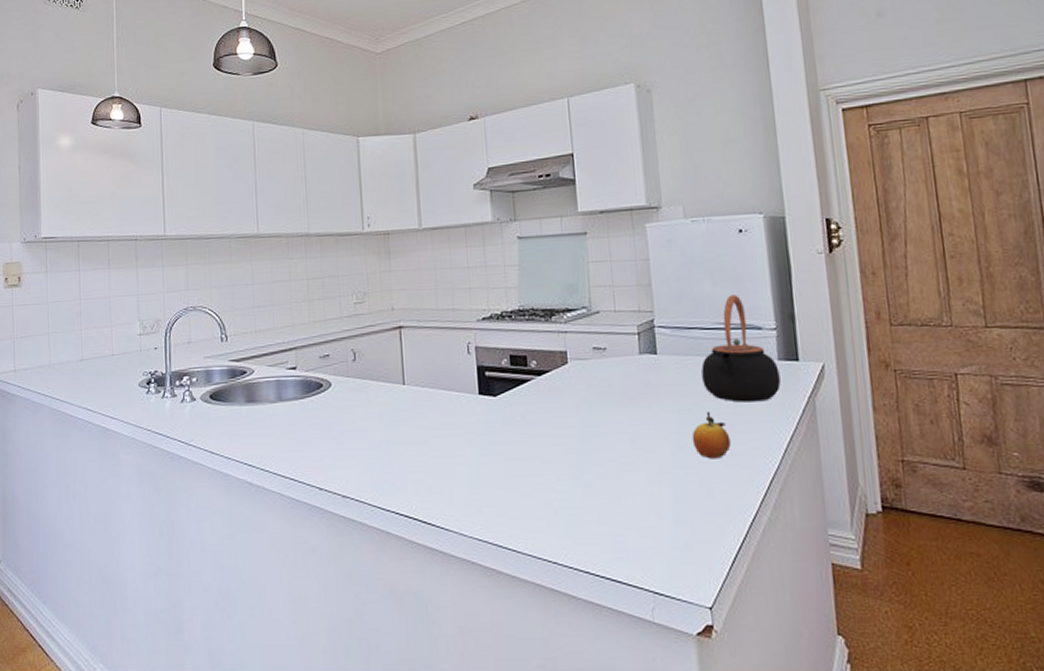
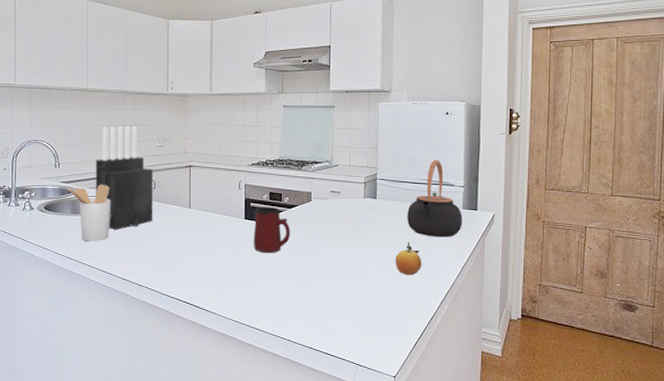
utensil holder: none [237,360,298,440] -> present [66,184,111,242]
knife block: none [273,279,356,422] -> present [95,126,154,230]
mug: none [492,375,544,440] -> present [253,207,291,253]

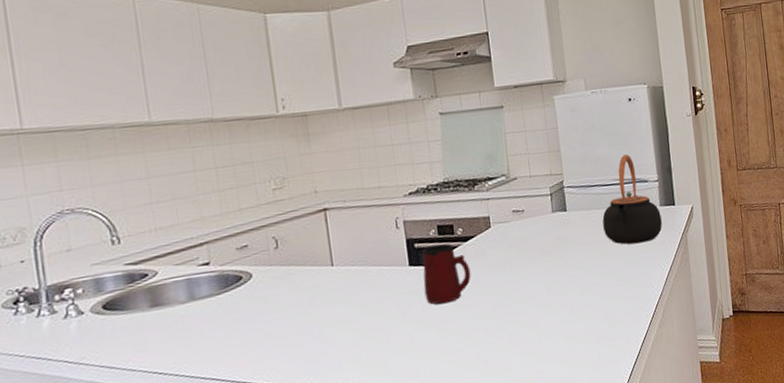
utensil holder: present [66,184,111,242] -> none [136,256,216,344]
knife block: present [95,126,154,230] -> none [178,166,281,318]
fruit: present [395,242,422,276] -> none [596,255,627,295]

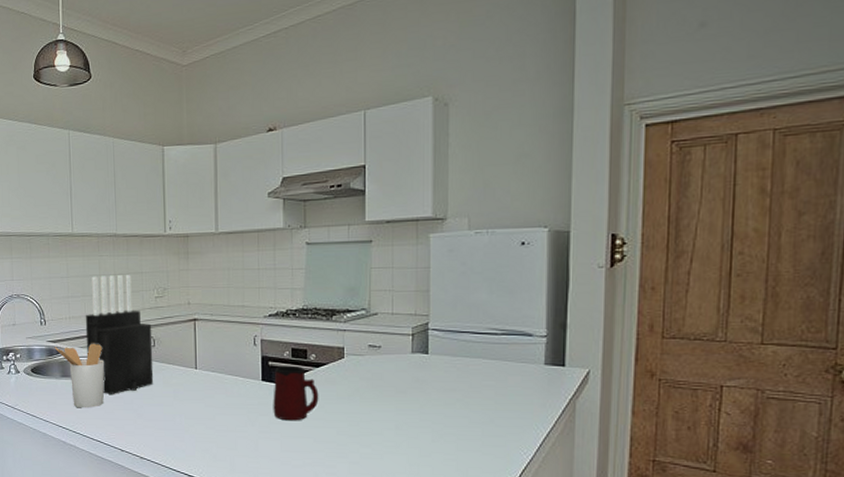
utensil holder: none [136,256,216,344] -> present [54,343,105,409]
knife block: none [178,166,281,318] -> present [85,275,154,395]
teapot: present [602,154,662,245] -> none [469,303,544,401]

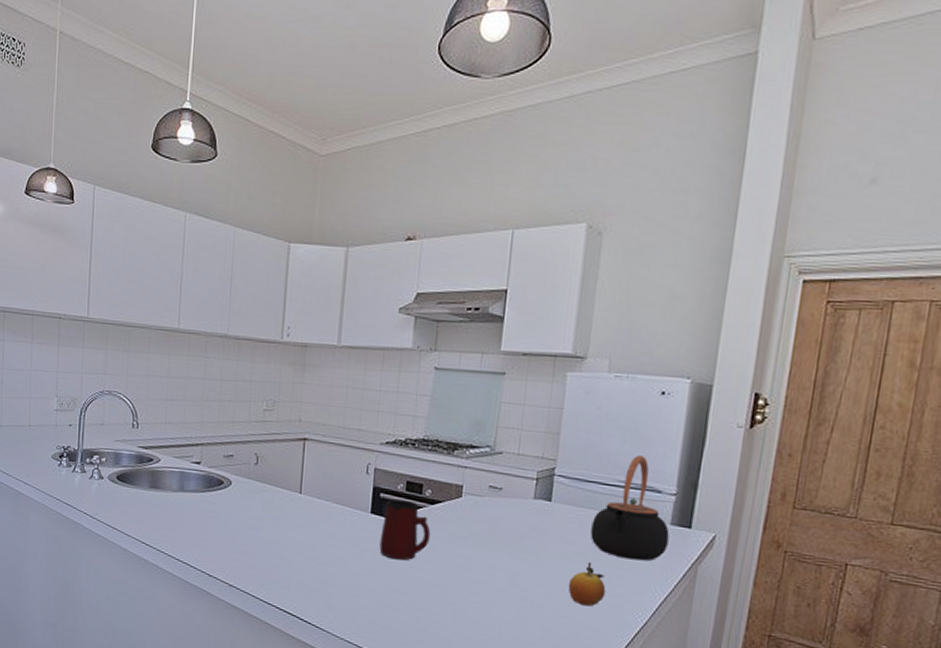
utensil holder: present [54,343,105,409] -> none [145,453,200,526]
knife block: present [85,275,154,395] -> none [181,379,257,514]
fruit: none [453,407,489,448] -> present [568,562,606,607]
teapot: none [469,303,544,401] -> present [590,455,670,561]

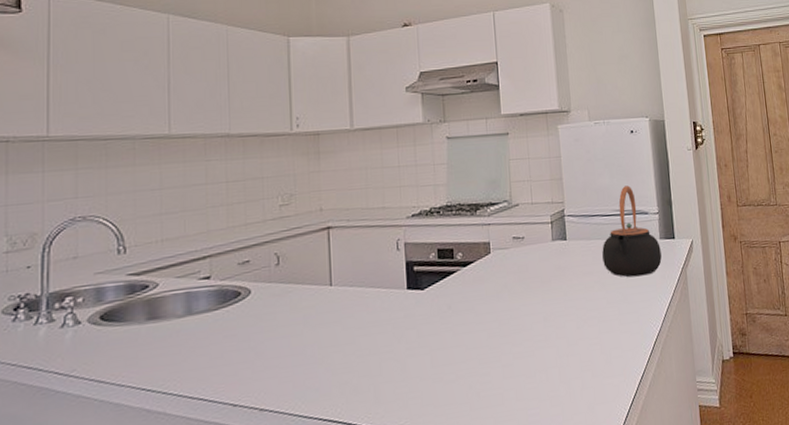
mug: present [379,499,431,561] -> none [420,268,468,331]
fruit: present [568,562,606,607] -> none [594,287,625,329]

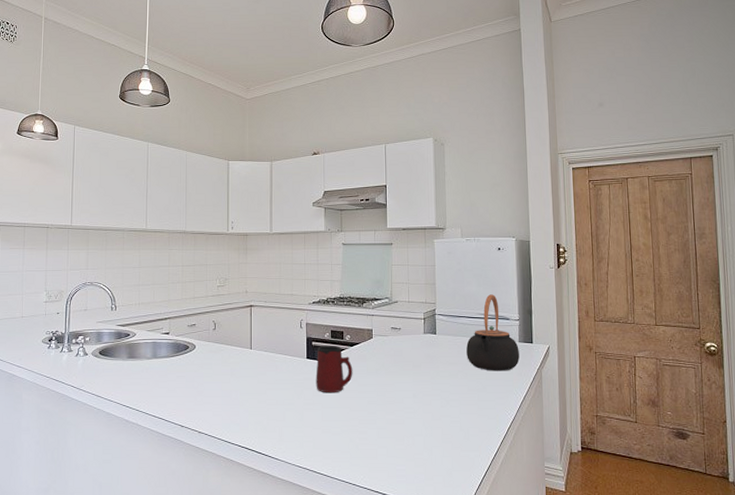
mug: none [420,268,468,331] -> present [316,346,353,393]

